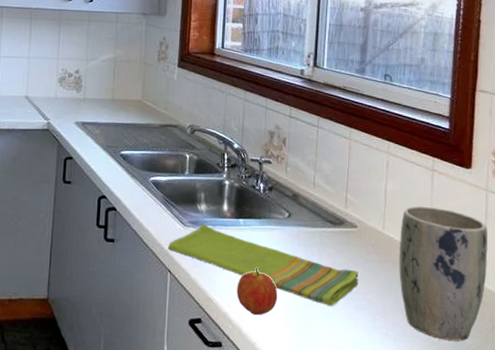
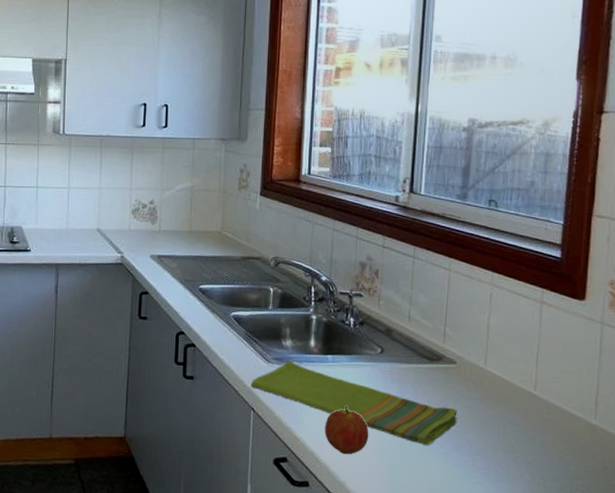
plant pot: present [399,206,488,341] -> none [502,340,602,482]

